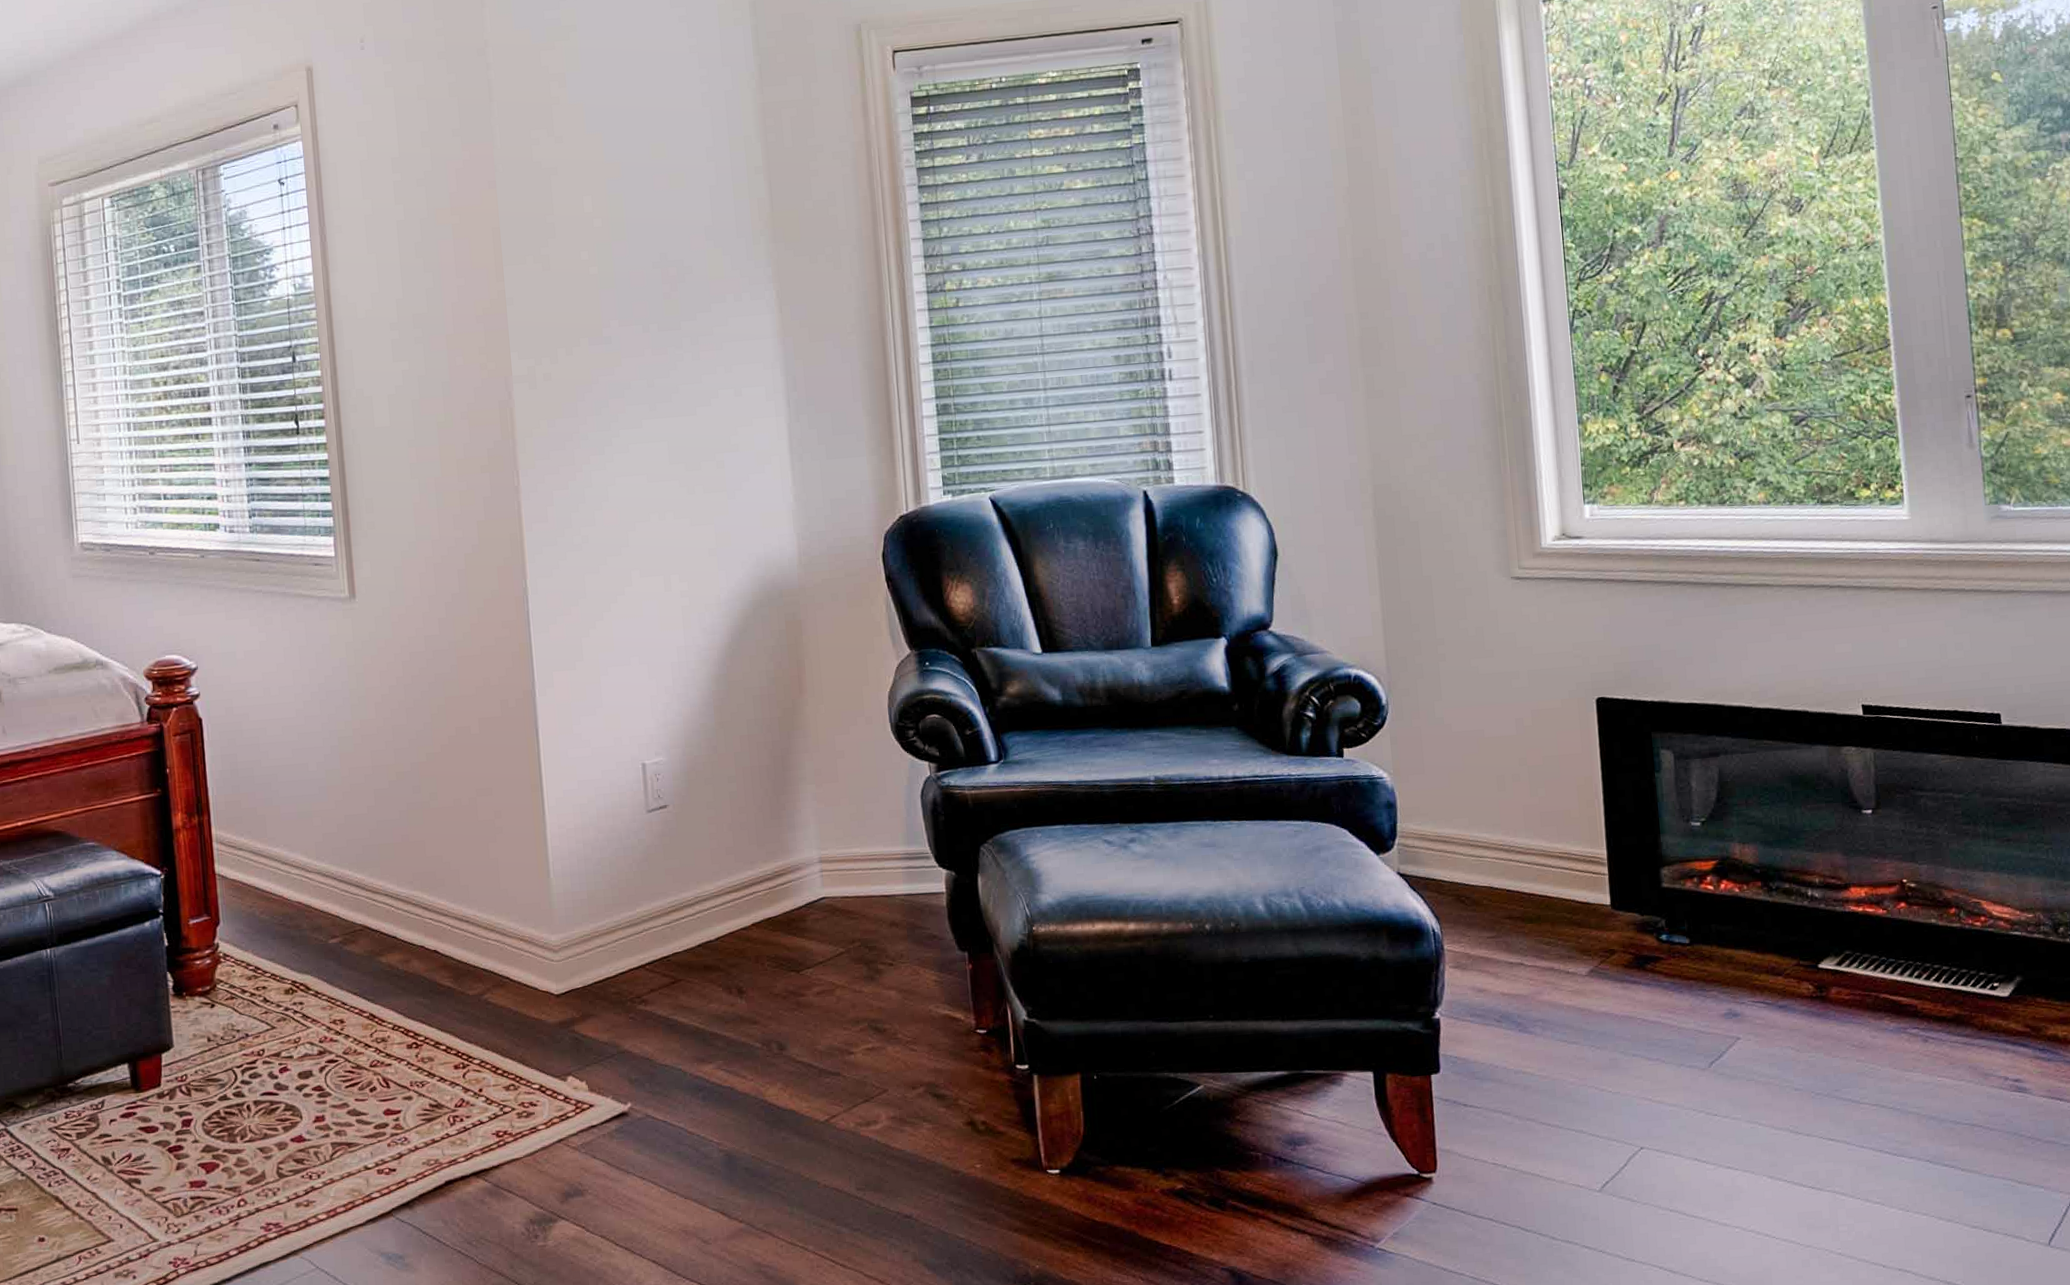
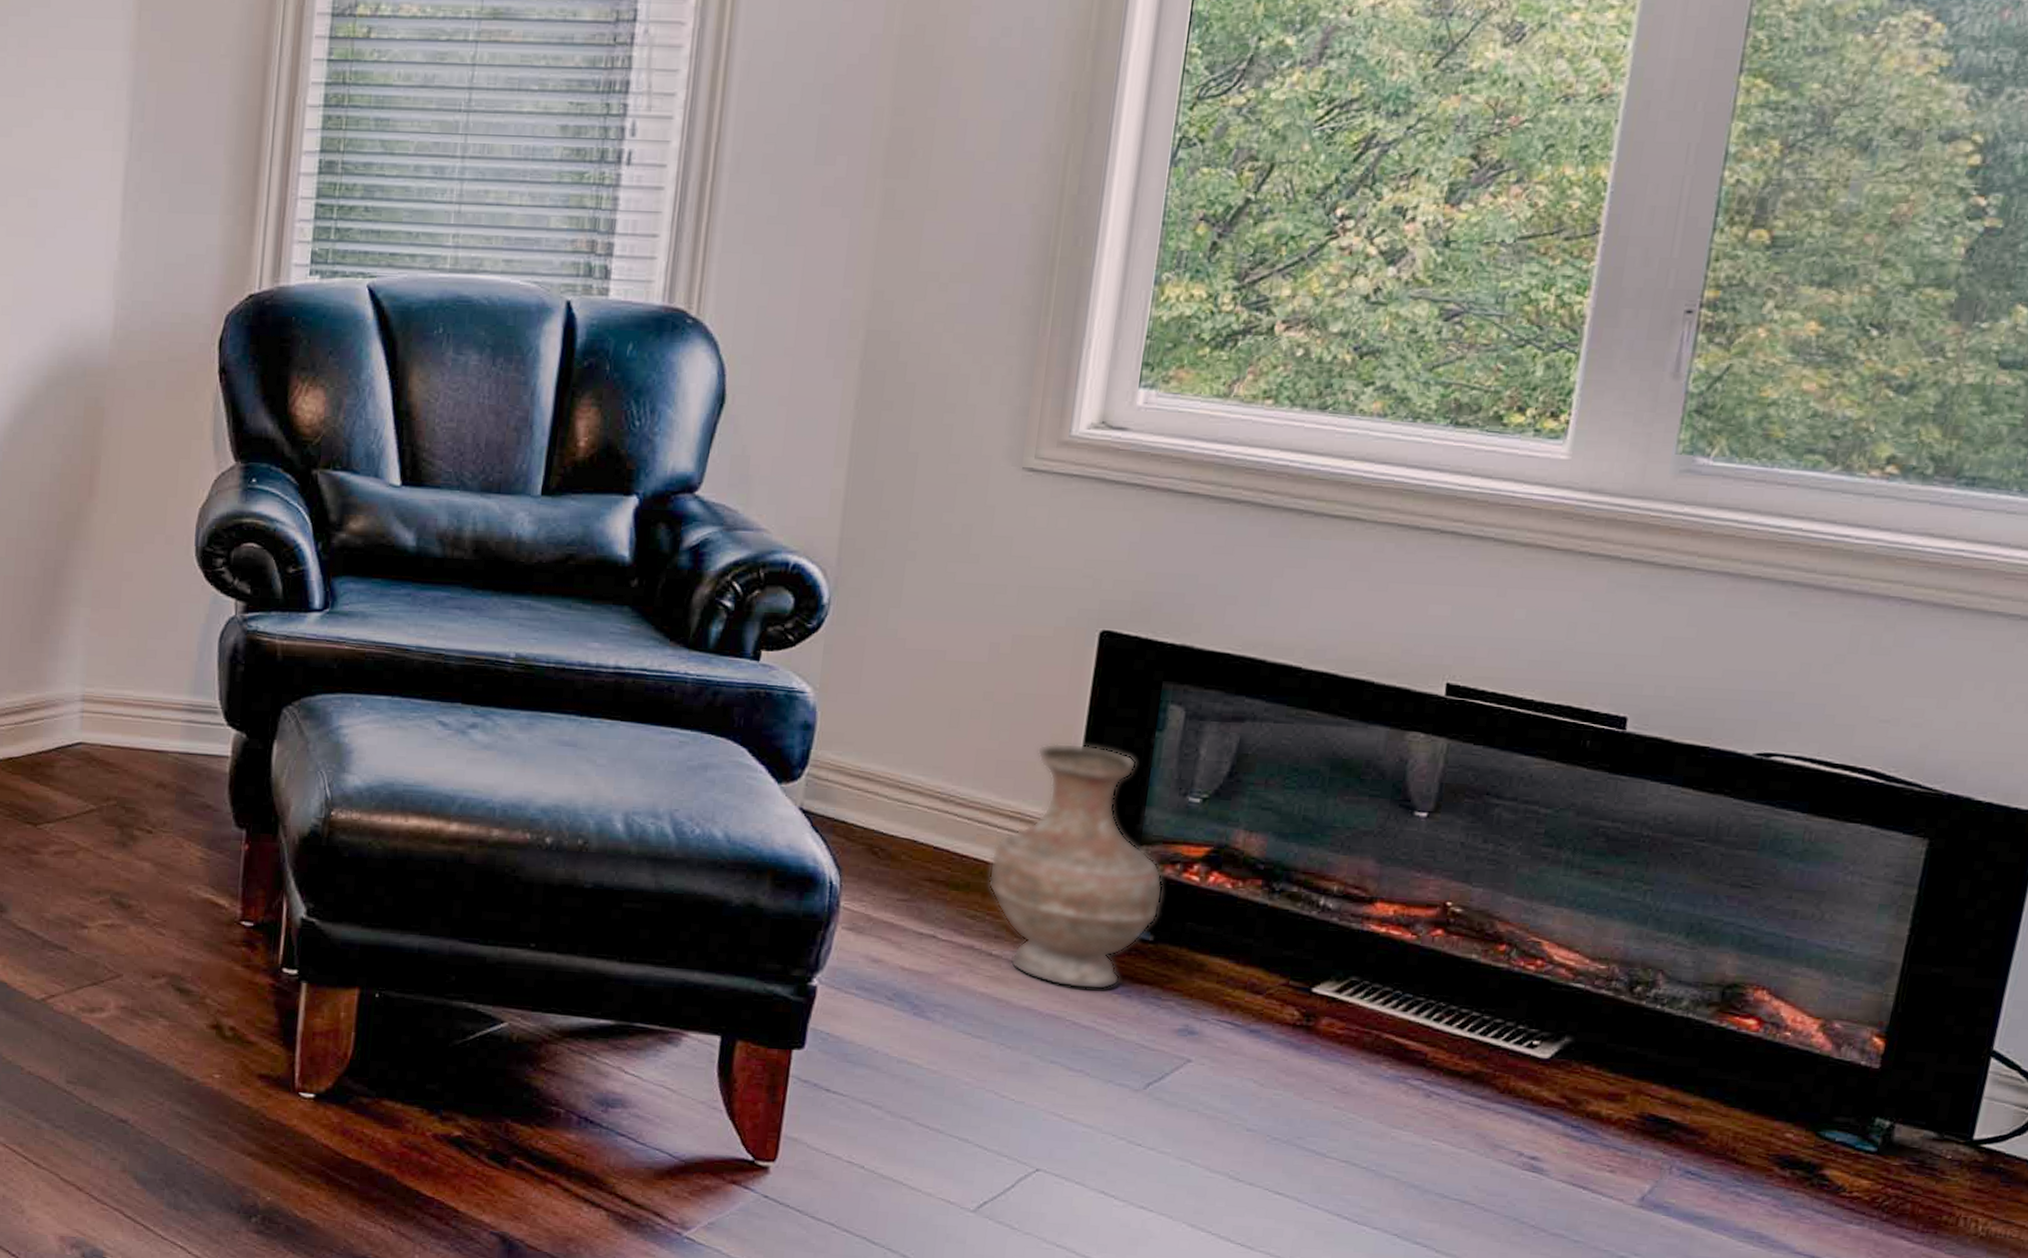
vase: none [1552,790,1689,992] -> present [988,742,1163,990]

